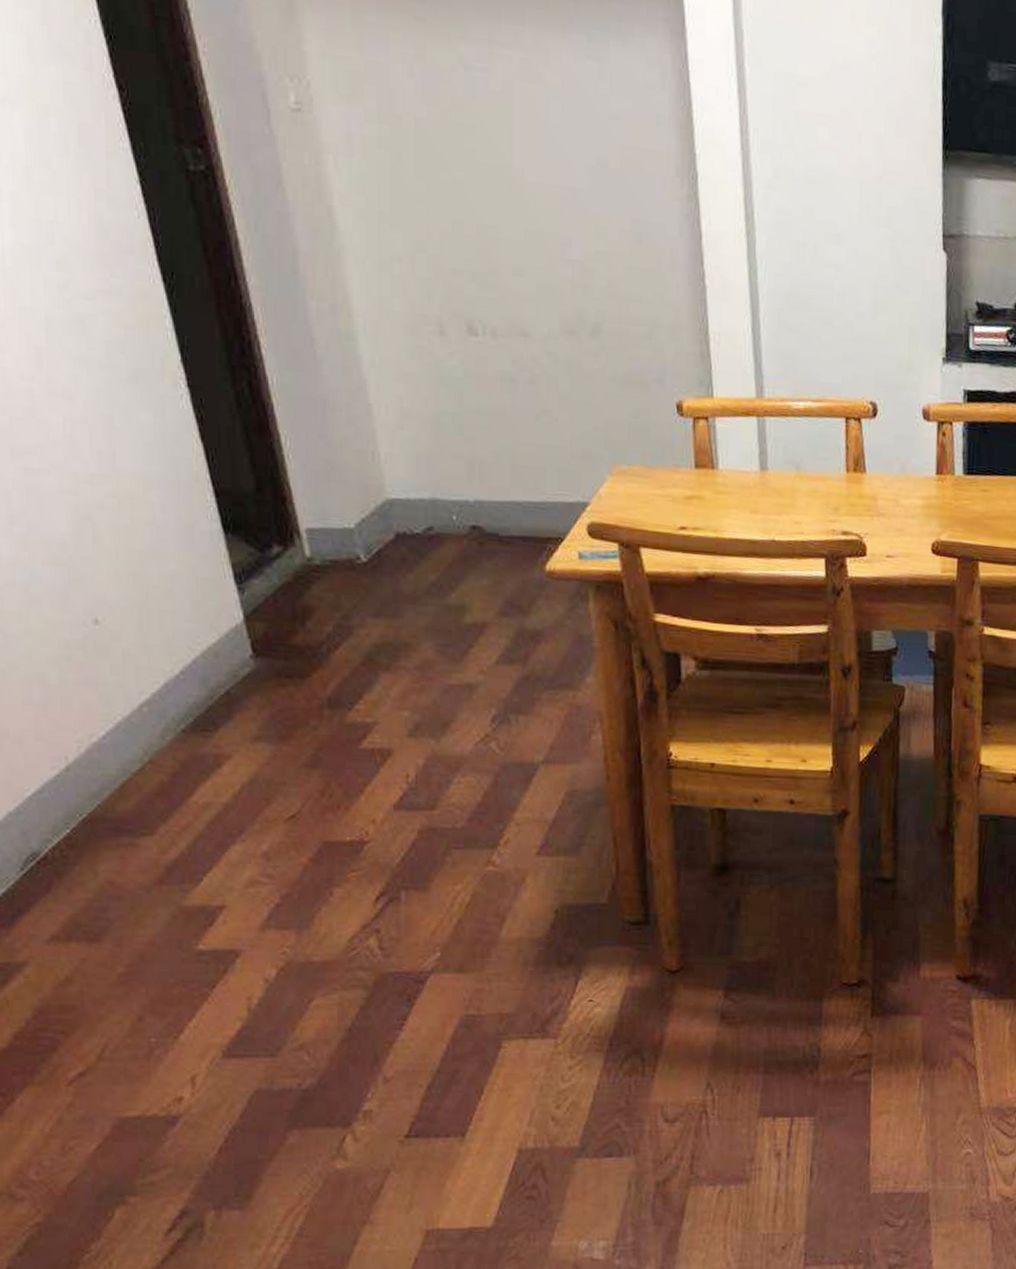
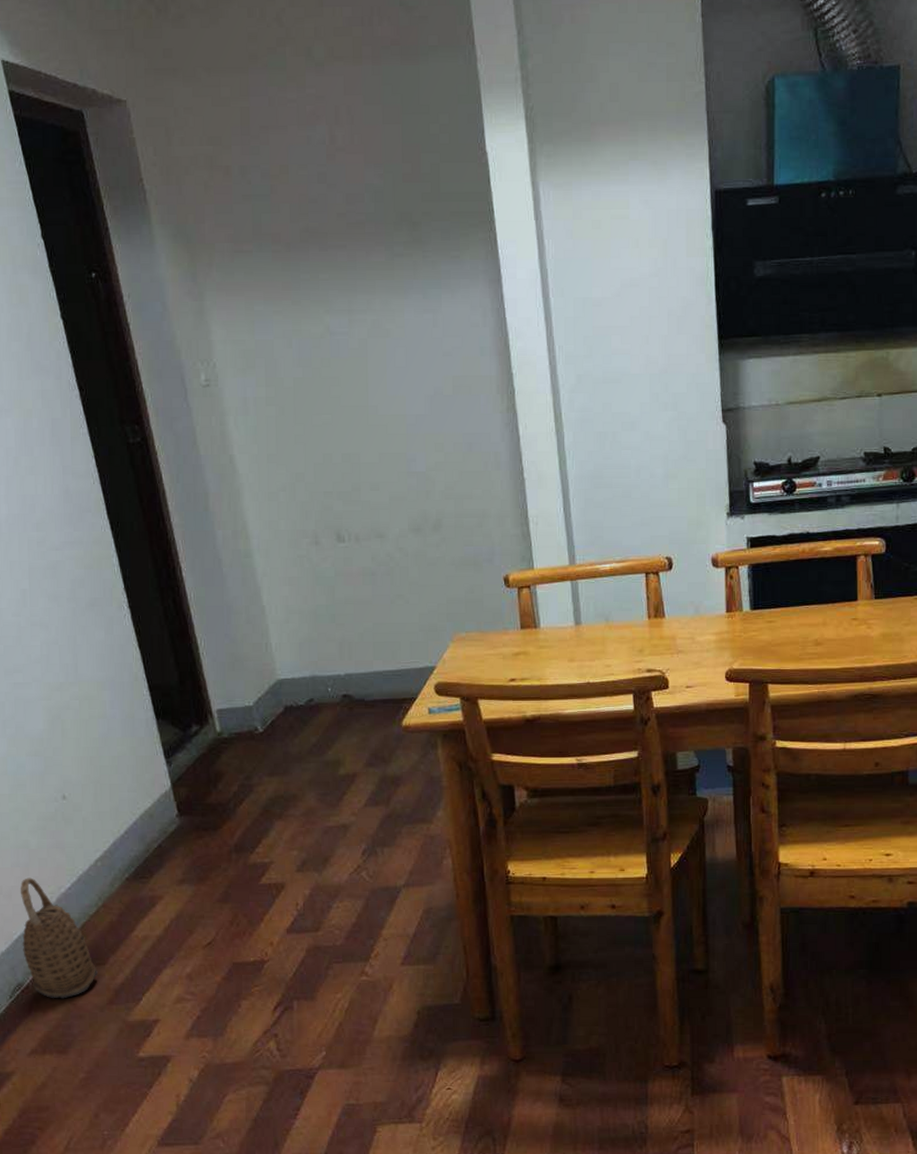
basket: none [34,720,142,875] -> present [20,877,98,999]

